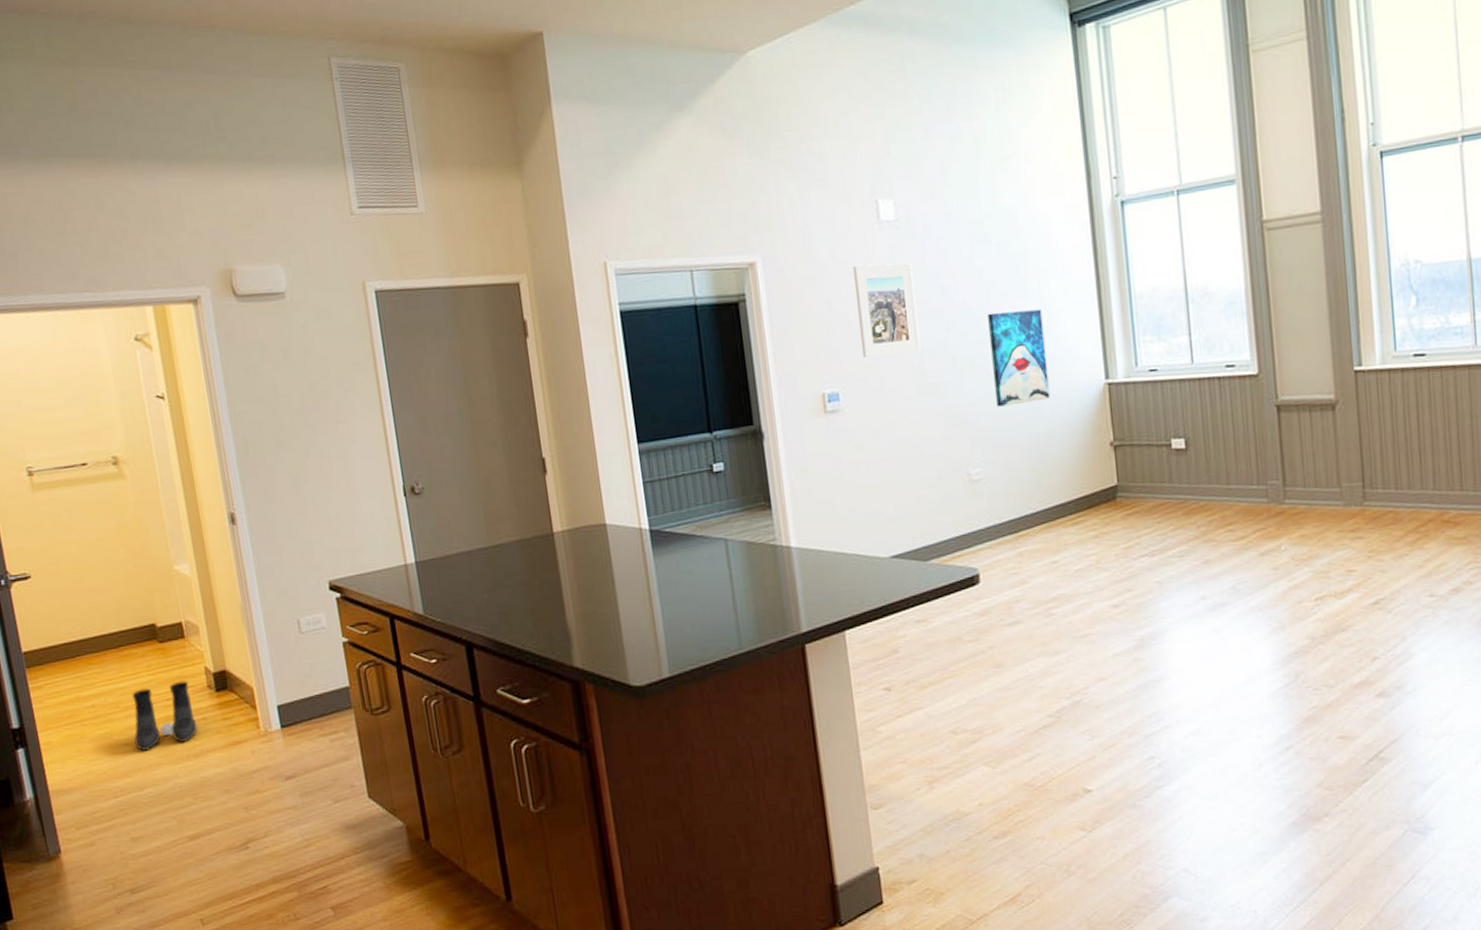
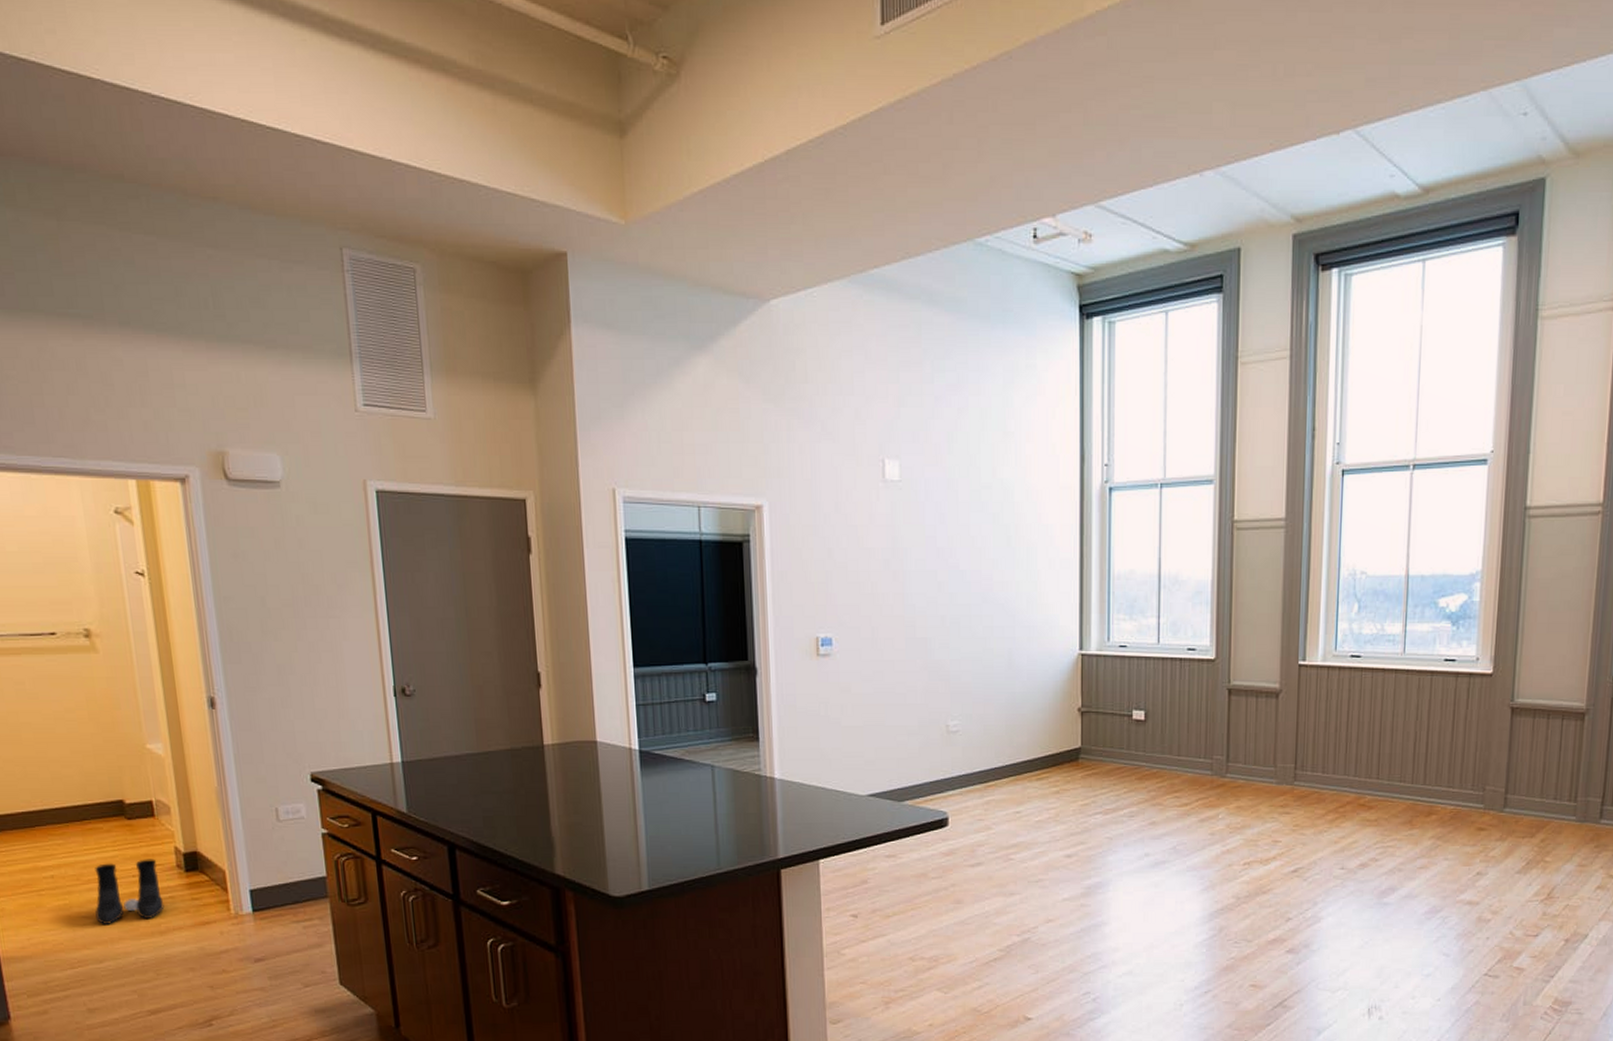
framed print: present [852,263,921,357] -> none [855,519,913,607]
wall art: present [987,309,1050,407] -> none [978,578,1028,666]

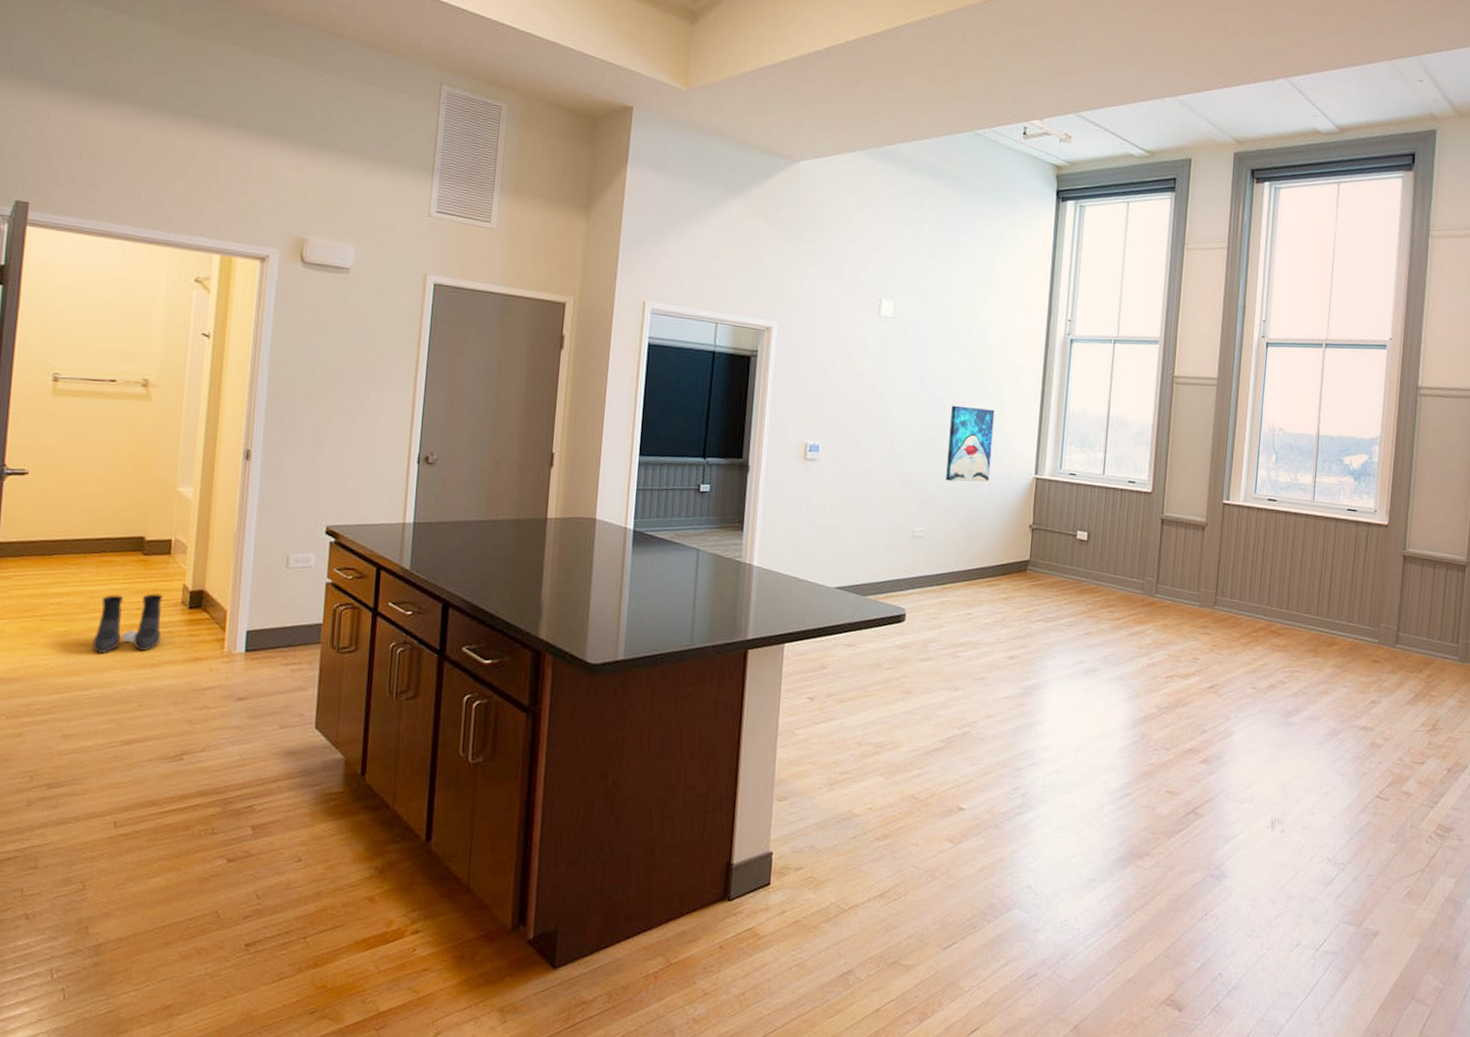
wall art: none [978,578,1028,666] -> present [946,405,995,482]

